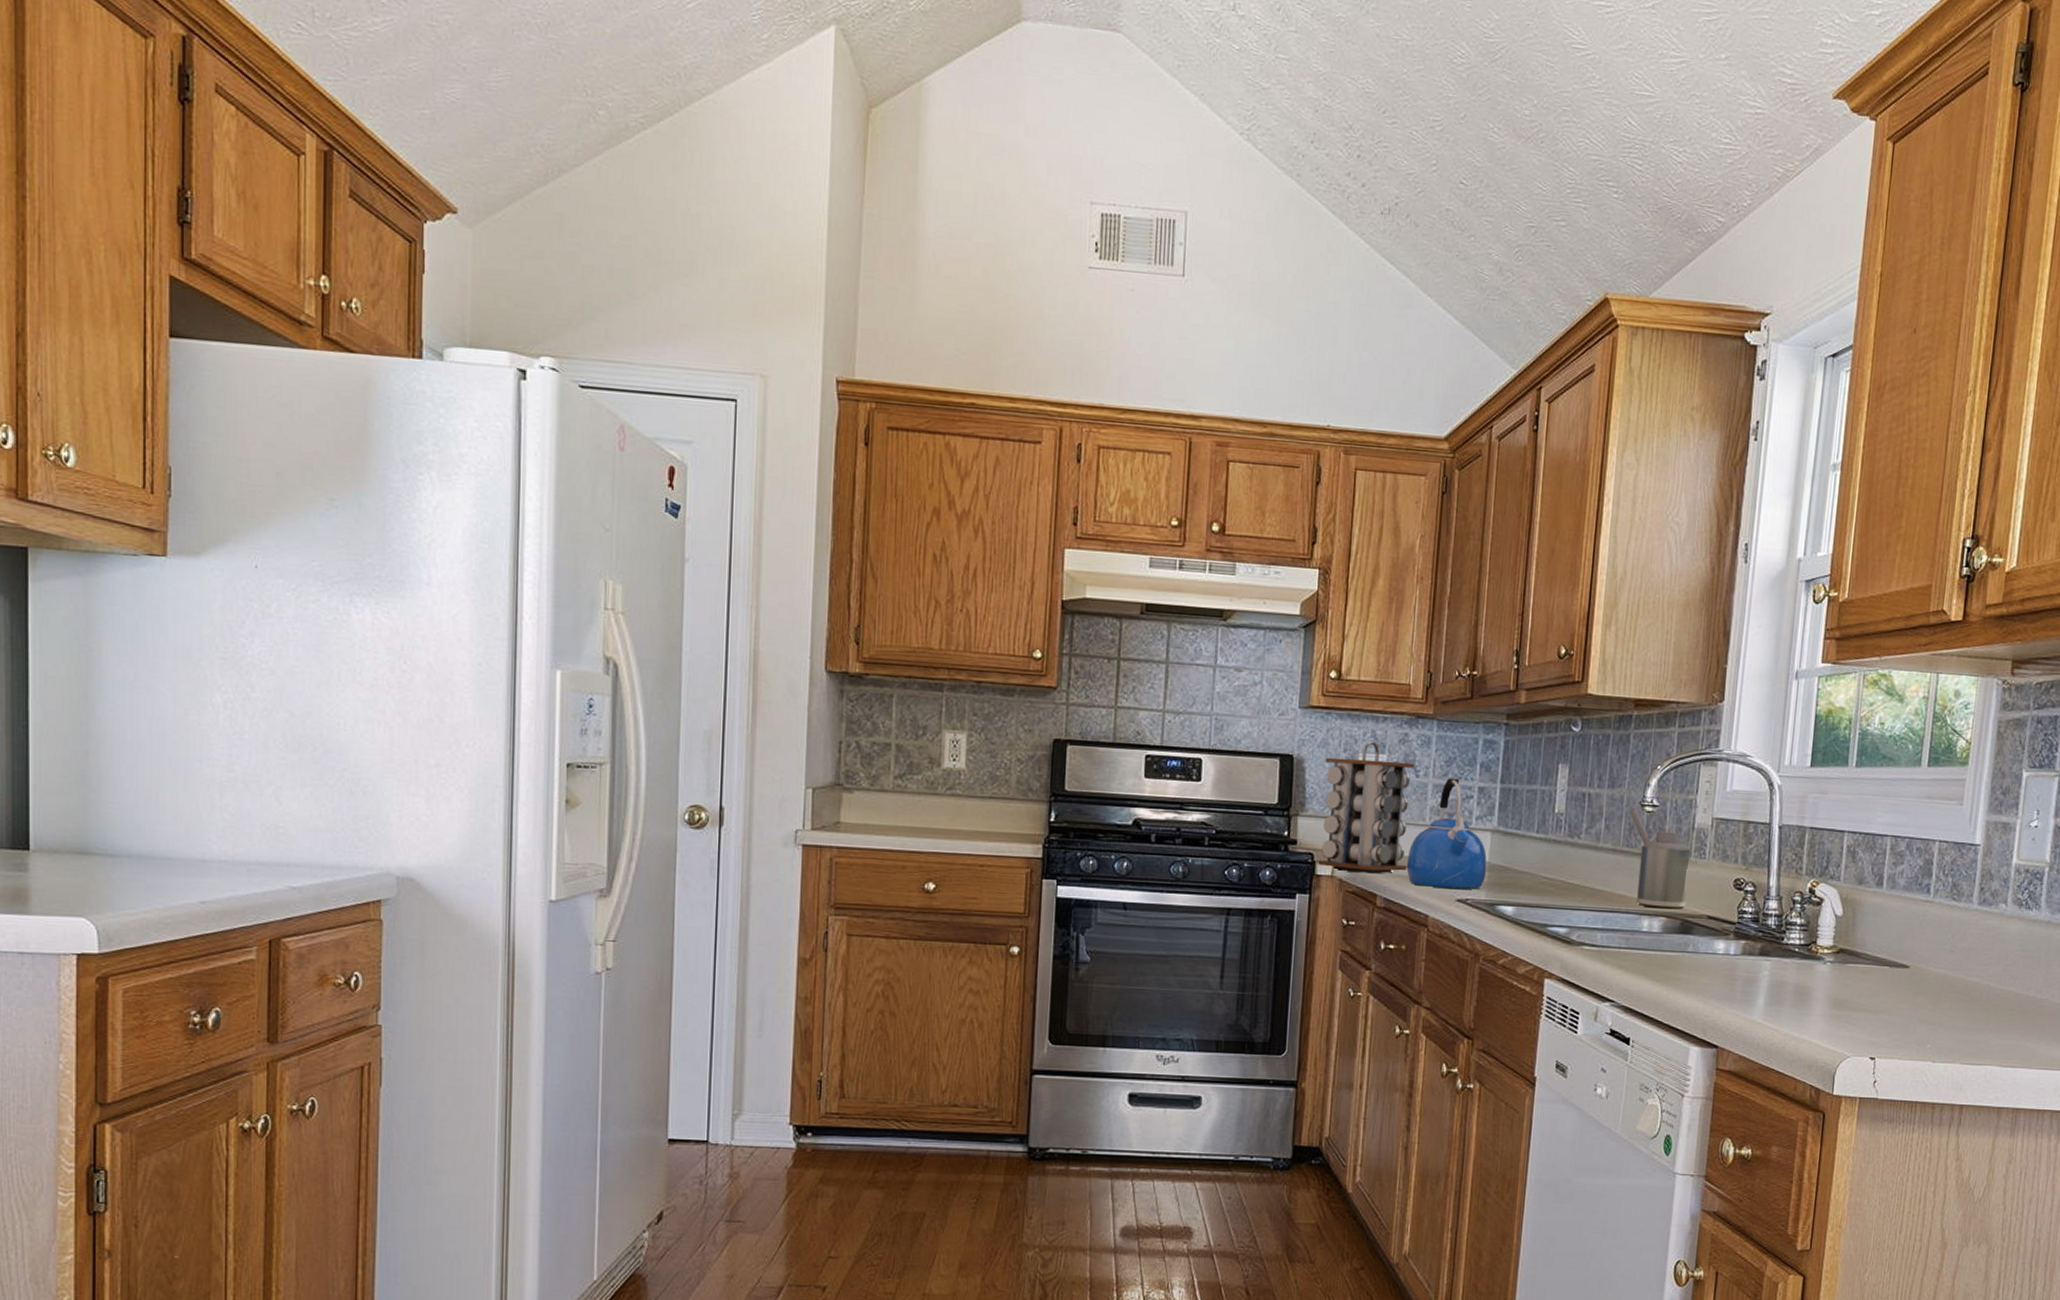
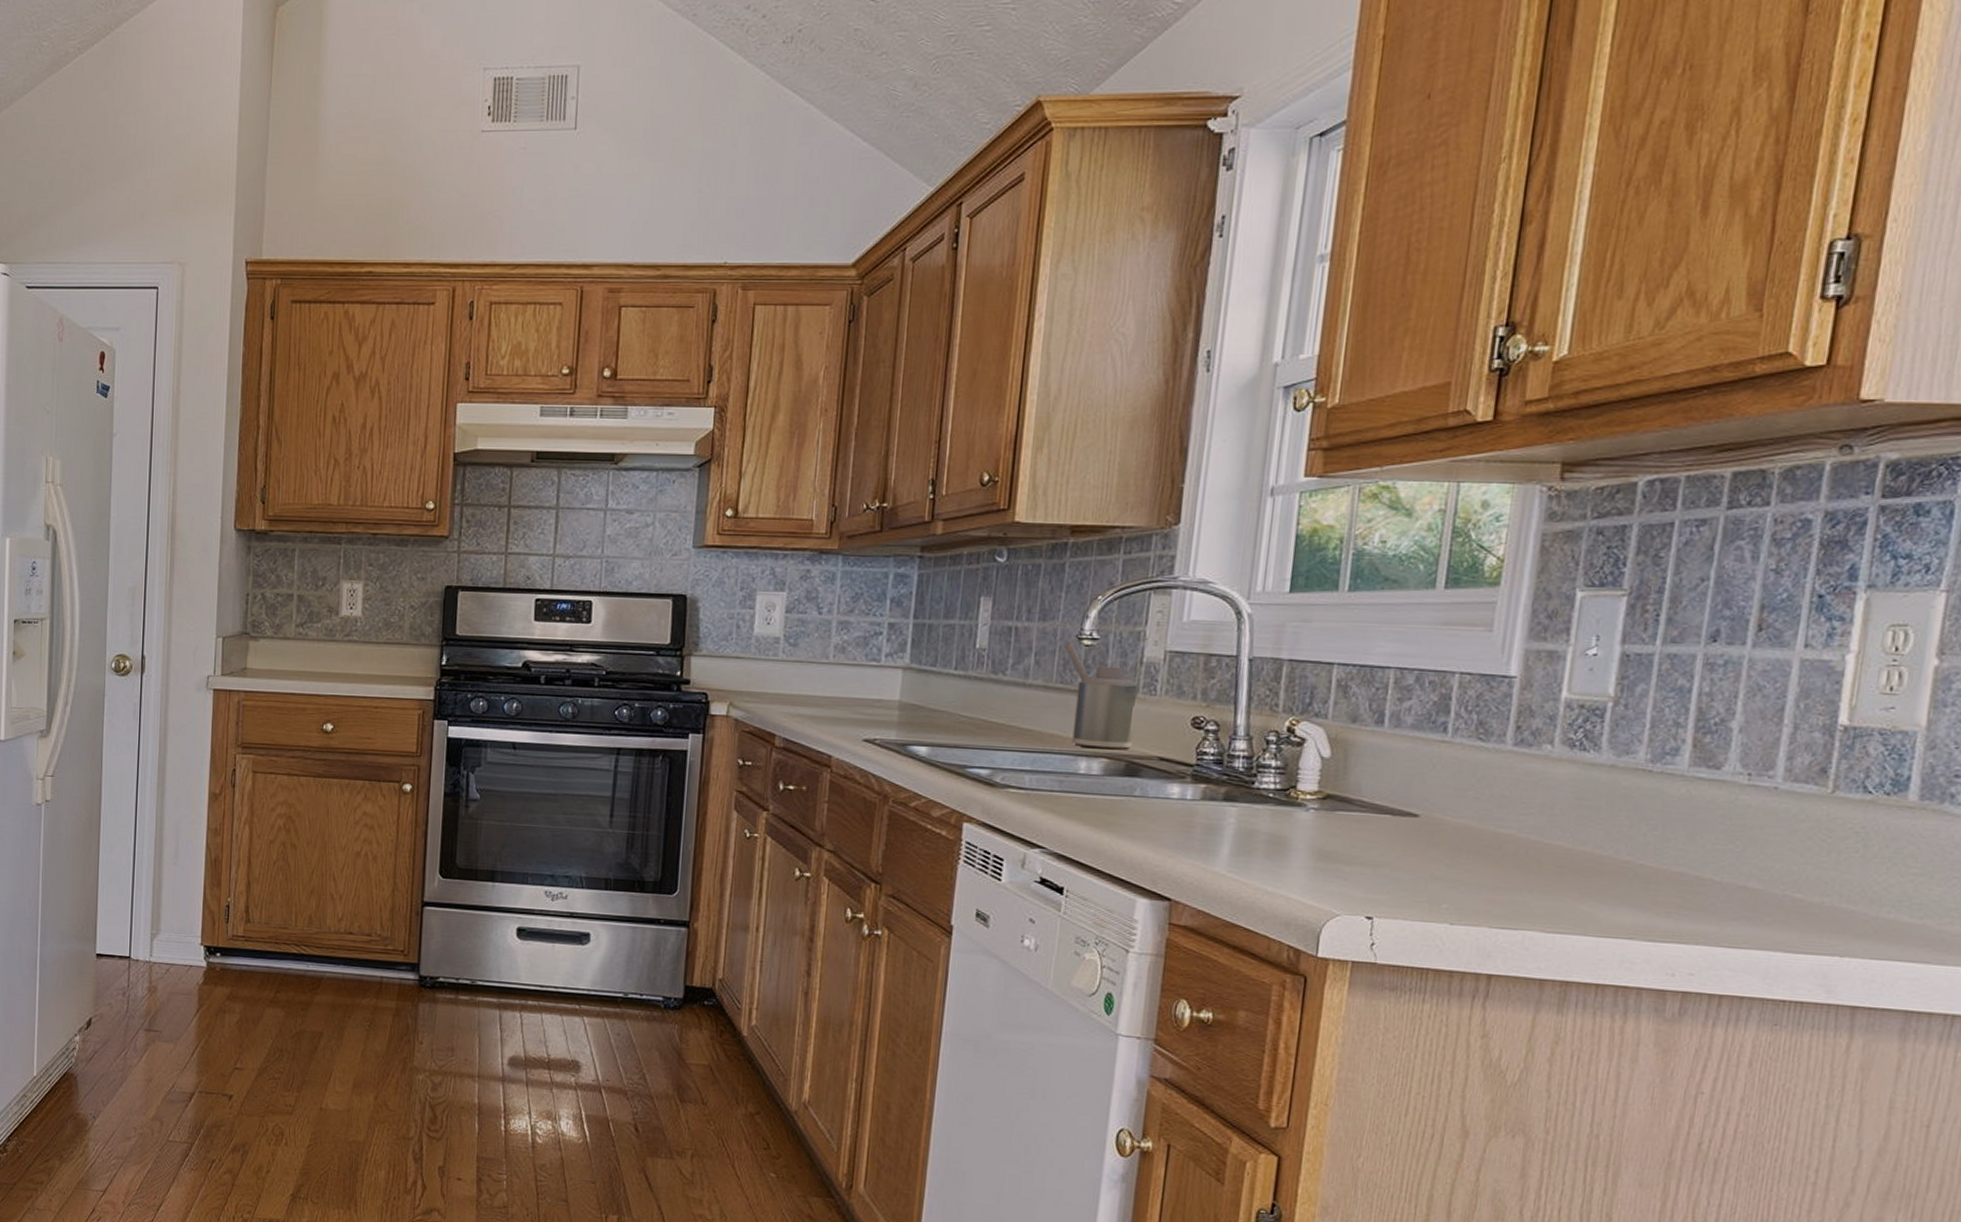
spice rack: present [1318,740,1415,873] -> none [712,578,818,713]
kettle: present [1406,778,1487,889] -> none [807,614,898,729]

